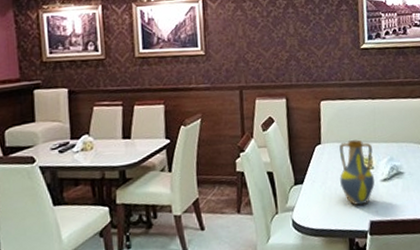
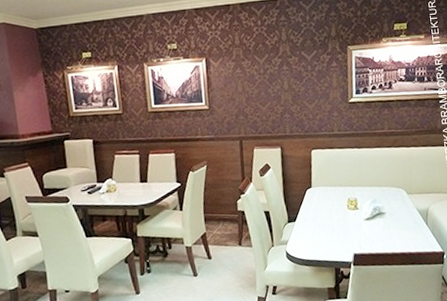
vase: present [339,139,375,206] -> none [327,184,359,241]

